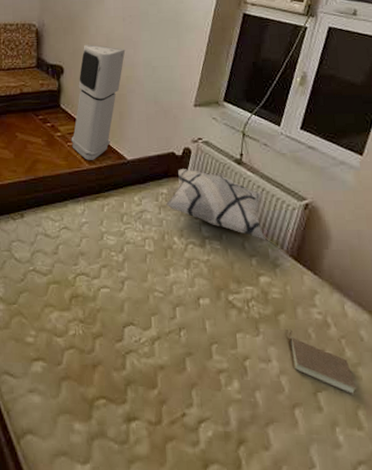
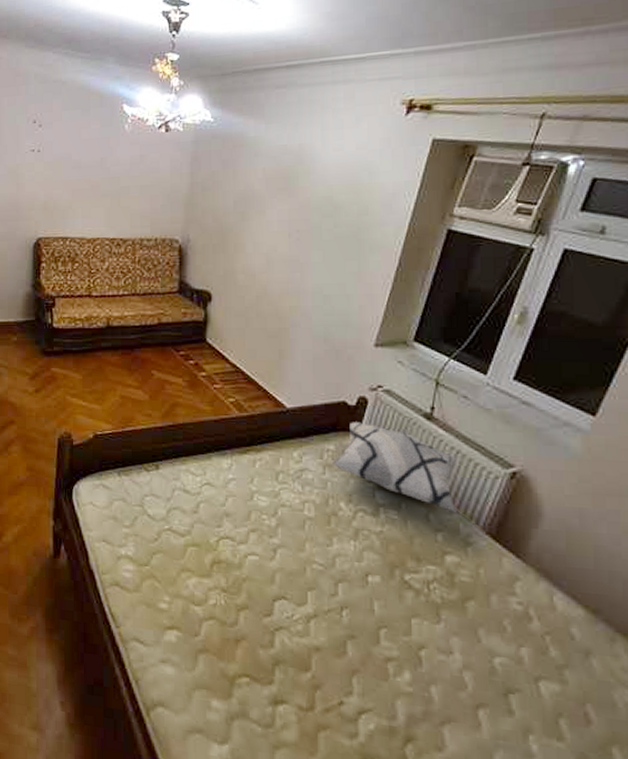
air purifier: present [71,44,126,160] -> none [218,265,290,407]
book: present [289,330,357,395] -> none [478,619,561,701]

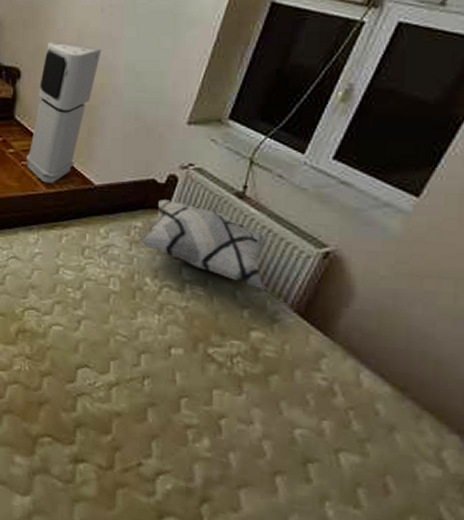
air purifier: none [218,265,290,407] -> present [25,41,102,183]

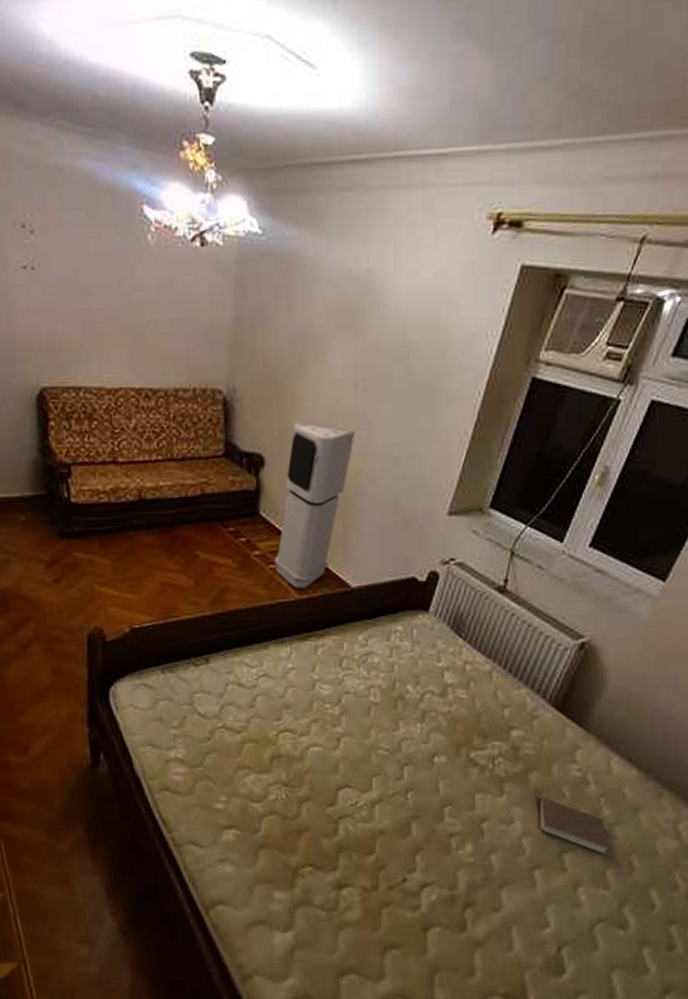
decorative pillow: present [140,200,266,290] -> none [400,599,526,687]
book: none [279,393,361,472] -> present [538,788,610,855]

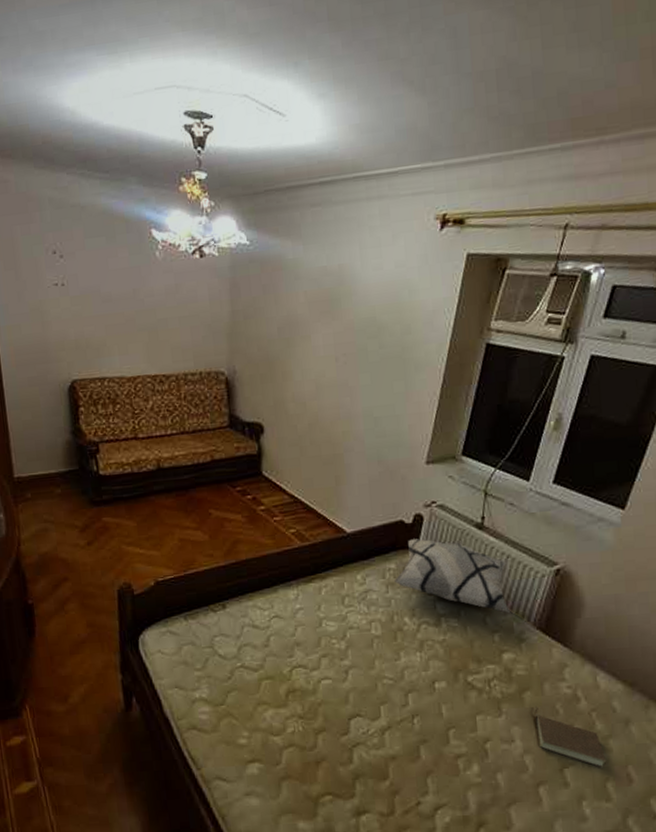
air purifier: present [273,422,356,588] -> none [277,394,340,537]
decorative pillow: none [400,599,526,687] -> present [395,539,510,613]

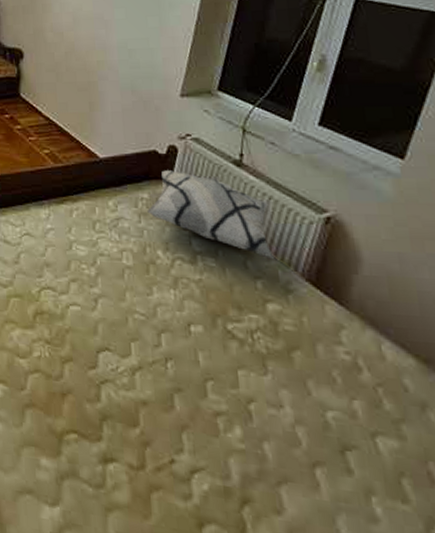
book: present [534,707,607,768] -> none [306,370,400,459]

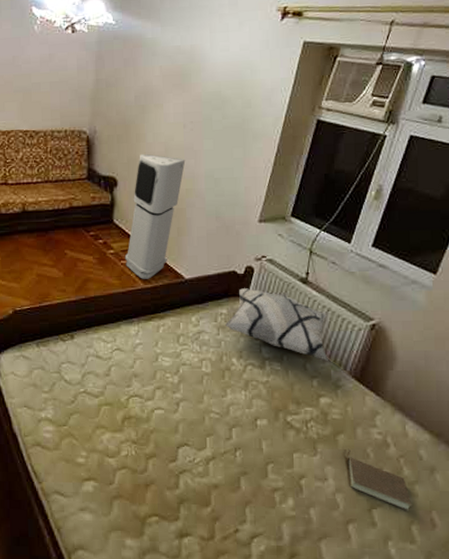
air purifier: none [32,24,96,158] -> present [124,153,186,279]
book: none [306,370,400,459] -> present [347,449,412,511]

